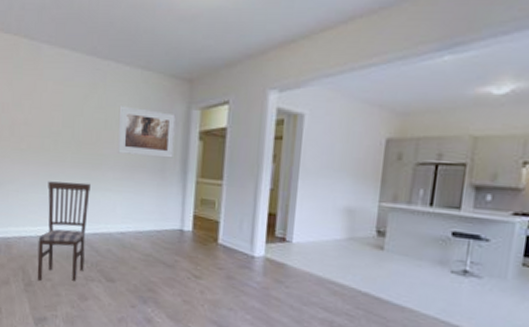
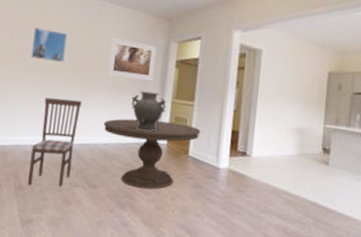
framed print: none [26,98,68,140] -> present [30,27,68,63]
dining table: none [117,202,232,283] -> present [103,118,201,190]
decorative urn: none [148,169,190,218] -> present [131,91,167,132]

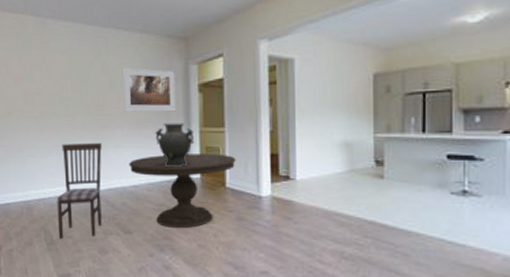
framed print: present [30,27,68,63] -> none [38,68,77,105]

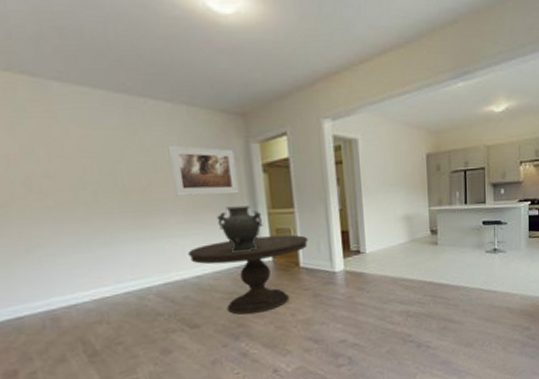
dining chair: present [57,142,102,239] -> none [94,232,161,347]

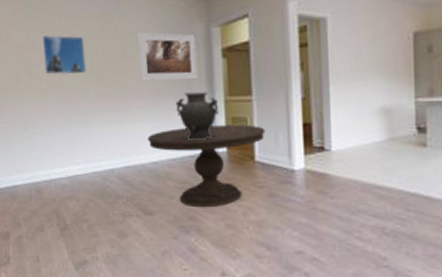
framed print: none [43,145,109,191] -> present [43,35,88,75]

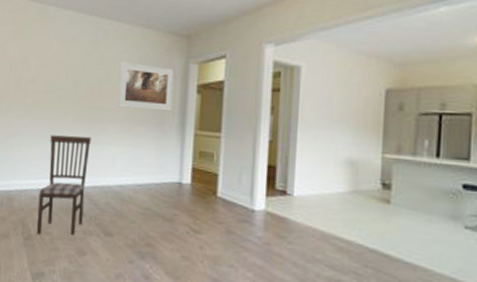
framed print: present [43,35,88,75] -> none [31,56,72,95]
dining chair: none [69,115,120,223] -> present [36,135,91,235]
dining table: present [147,124,266,208] -> none [117,155,231,237]
decorative urn: present [175,92,220,142] -> none [147,122,189,171]

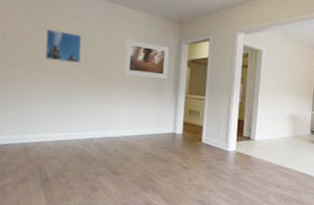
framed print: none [31,56,72,95] -> present [44,29,82,64]
dining chair: present [36,135,91,235] -> none [53,96,101,177]

